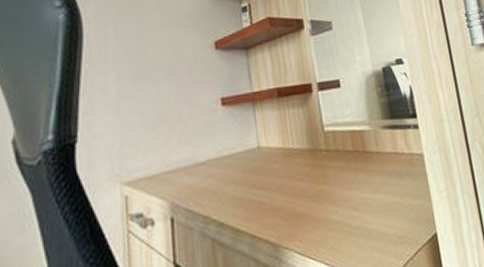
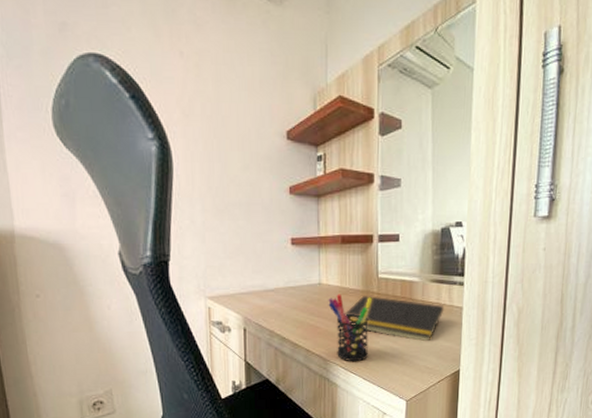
pen holder: none [270,156,327,244] -> present [328,294,373,362]
notepad: none [286,153,404,203] -> present [338,296,444,341]

